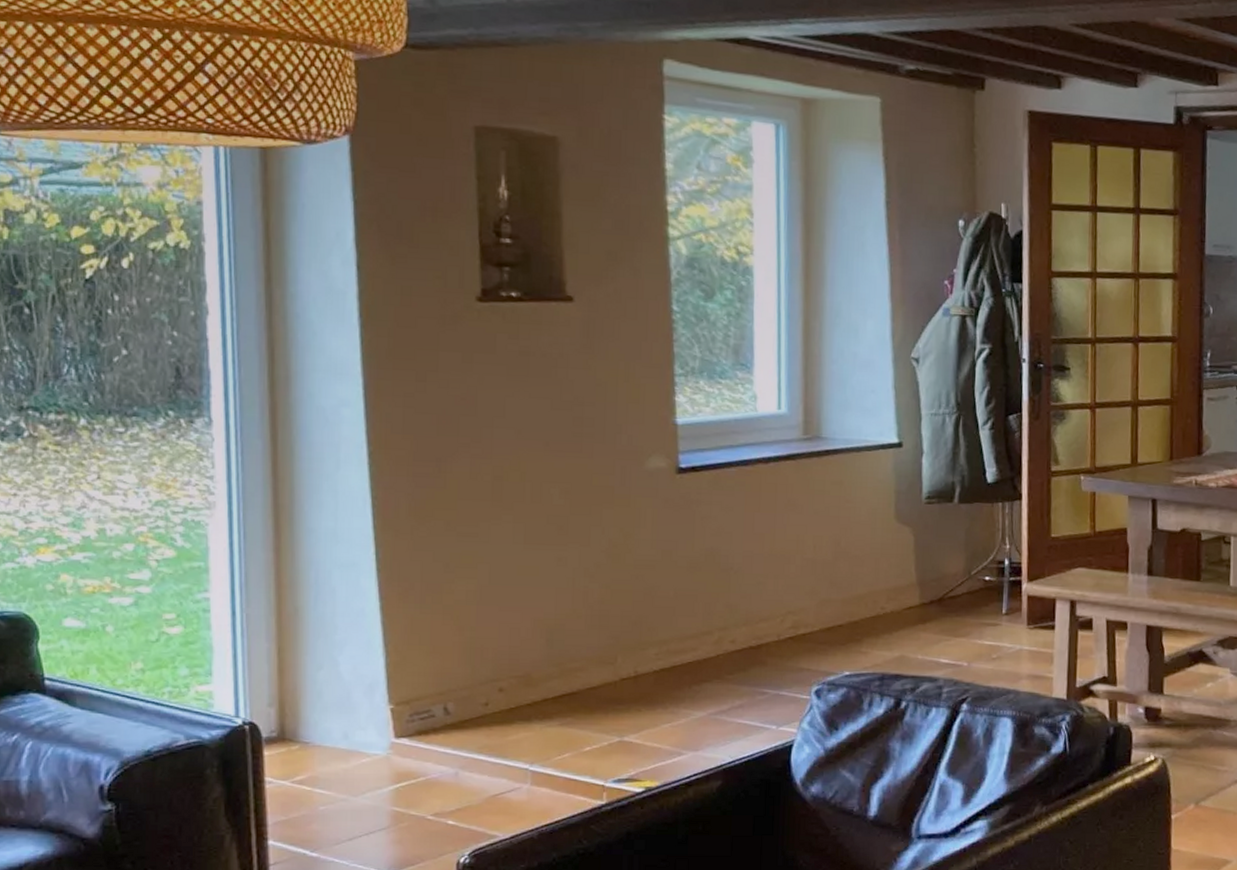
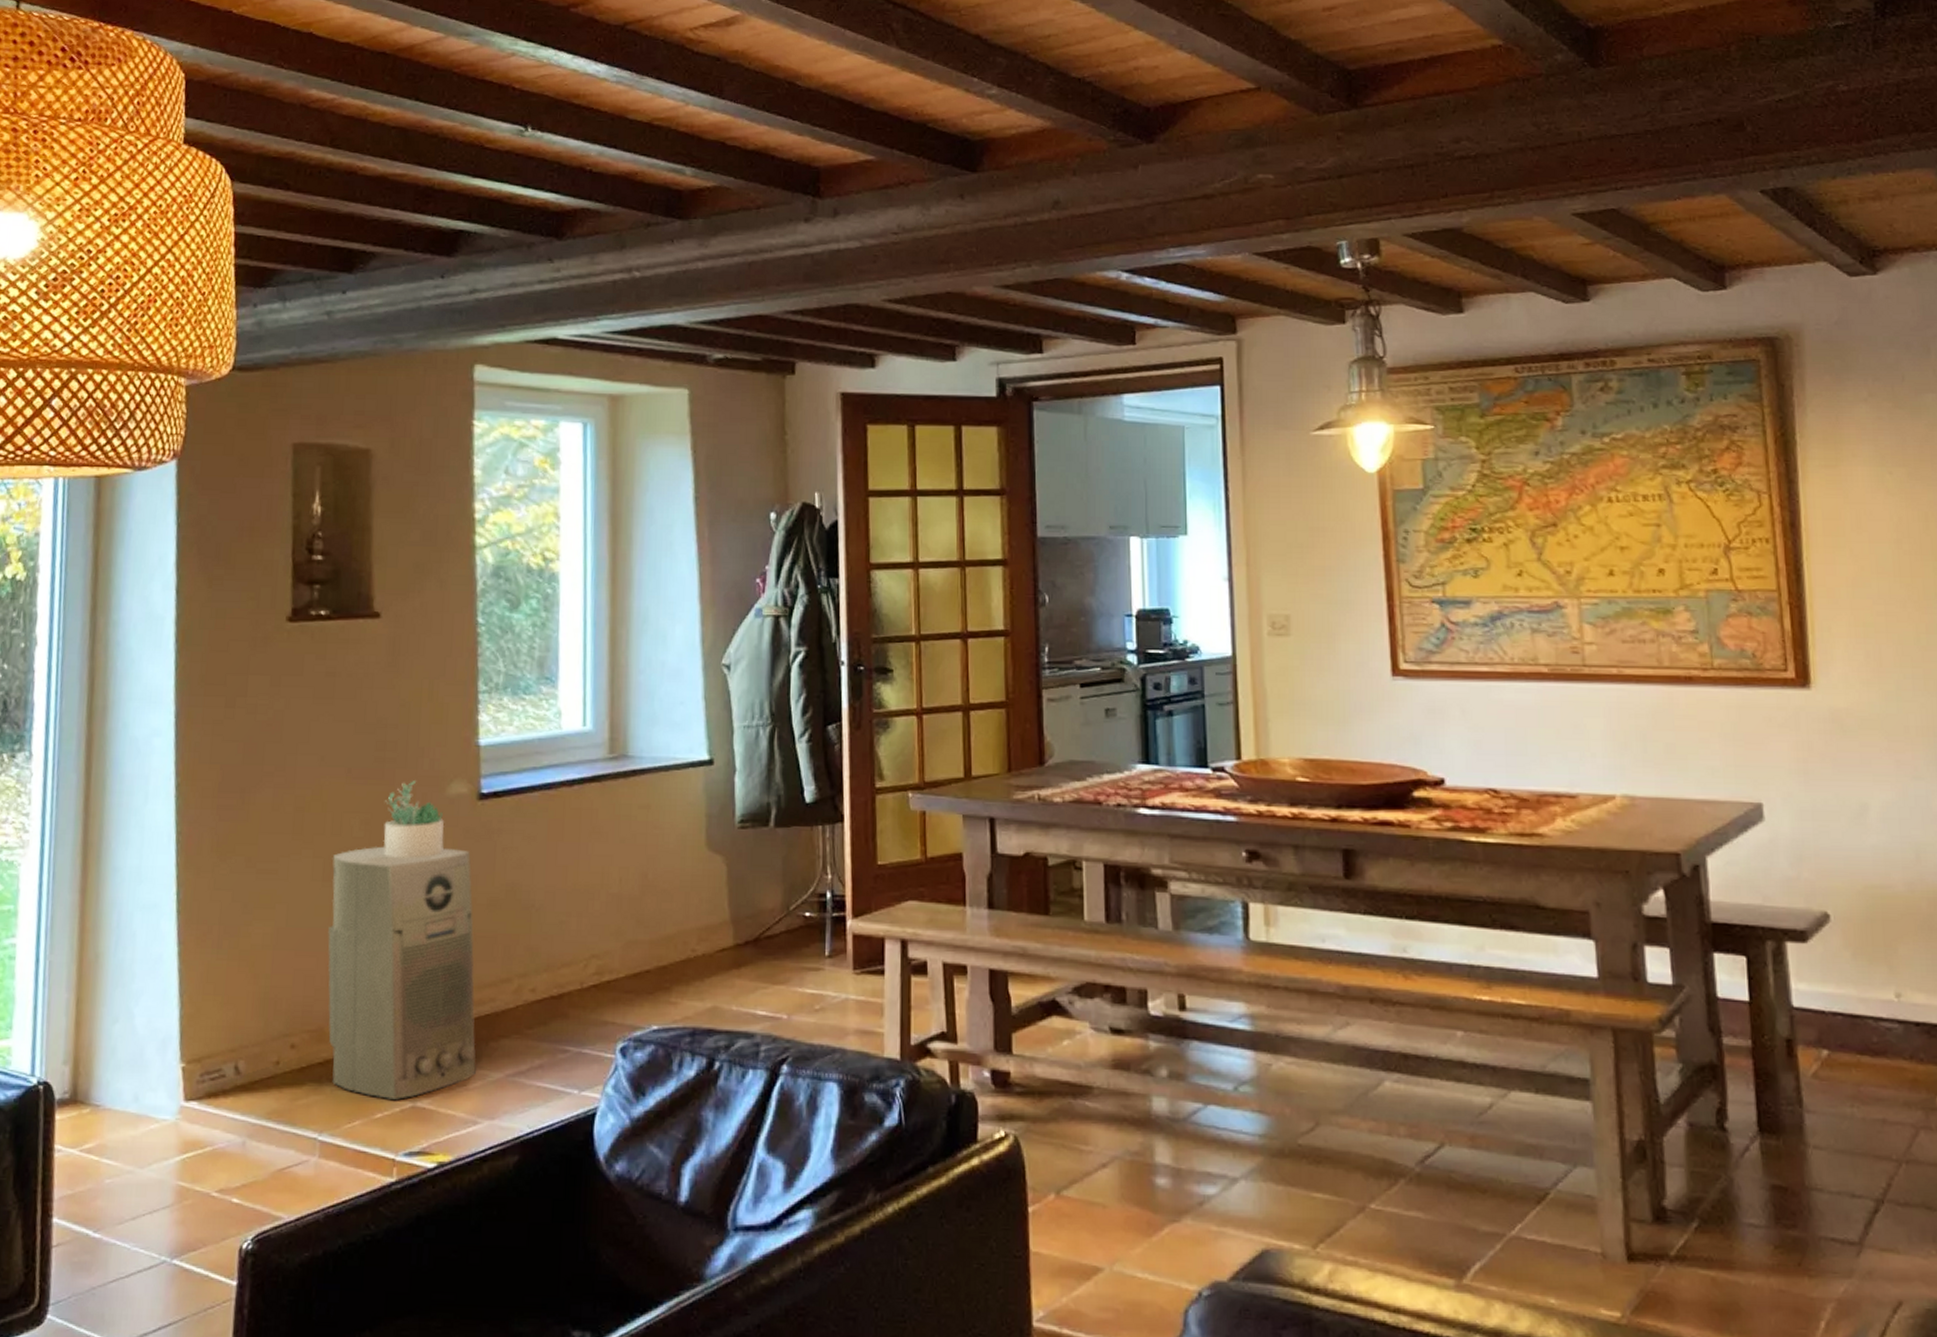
air purifier: none [531,513,680,736] -> present [327,846,477,1101]
succulent plant: none [583,455,644,525] -> present [383,781,445,858]

